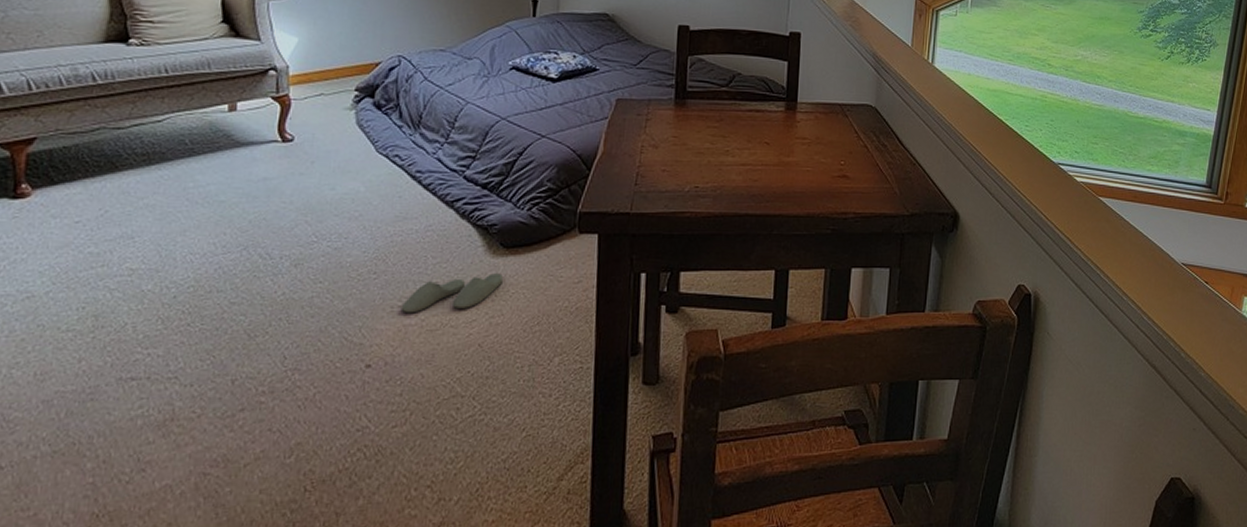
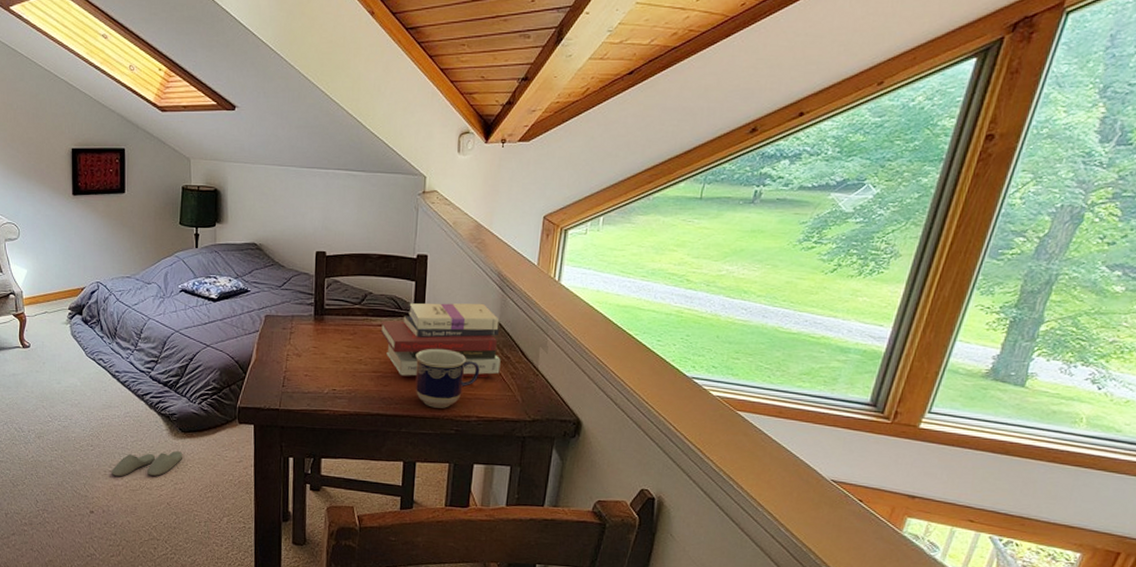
books: none [749,85,878,169] -> present [380,303,501,378]
cup: none [787,136,856,205] -> present [415,348,480,408]

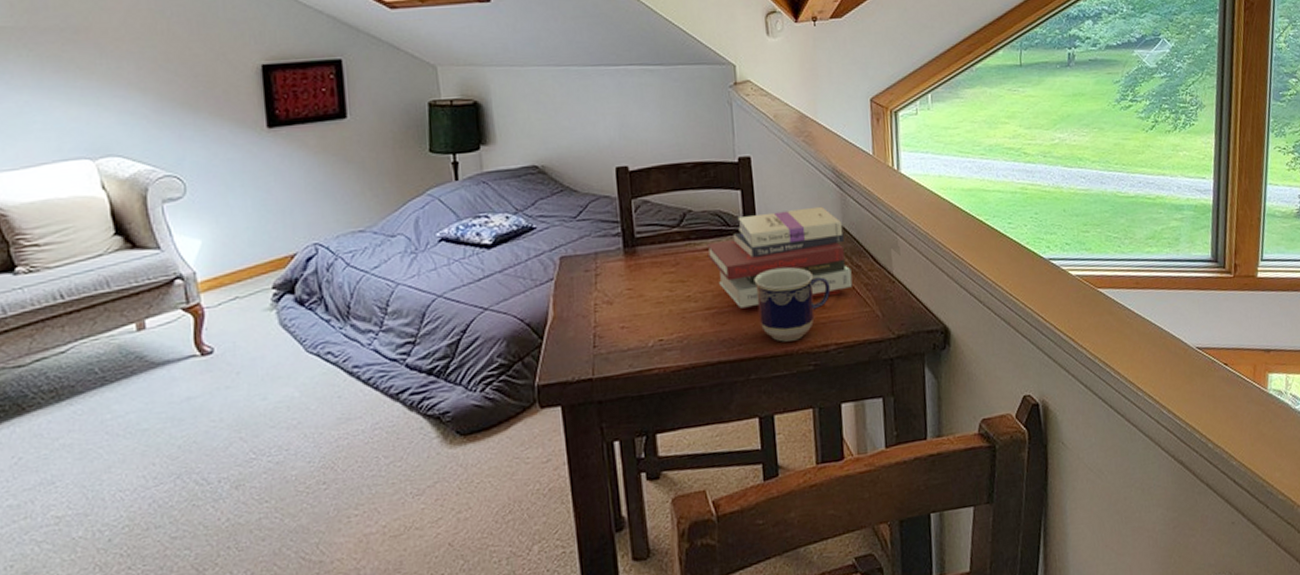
slippers: present [111,451,182,477] -> none [358,464,465,522]

